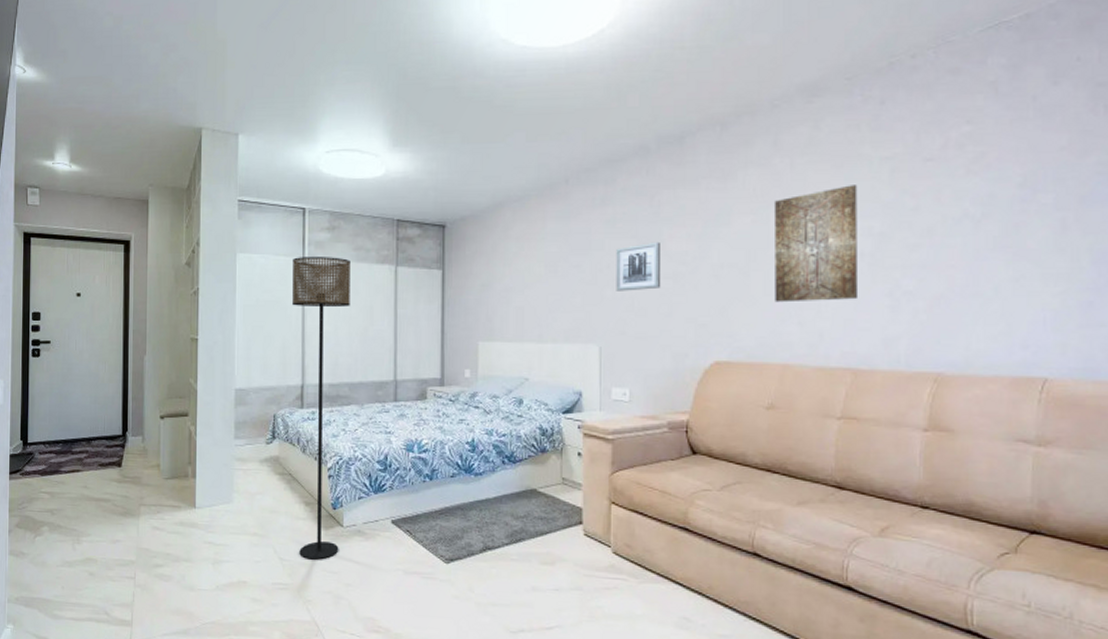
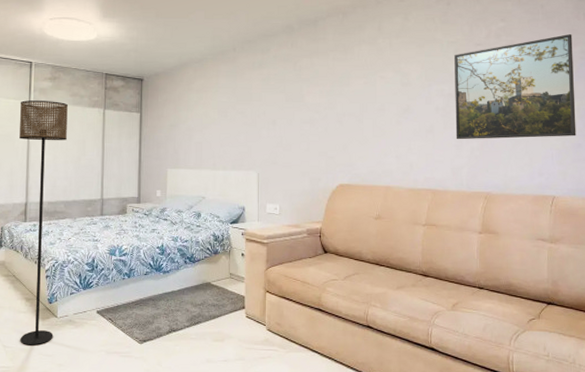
wall art: present [616,241,662,291] -> none [270,96,302,132]
wall art: present [773,185,859,303] -> none [379,60,436,142]
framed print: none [890,138,1086,298] -> present [454,34,576,140]

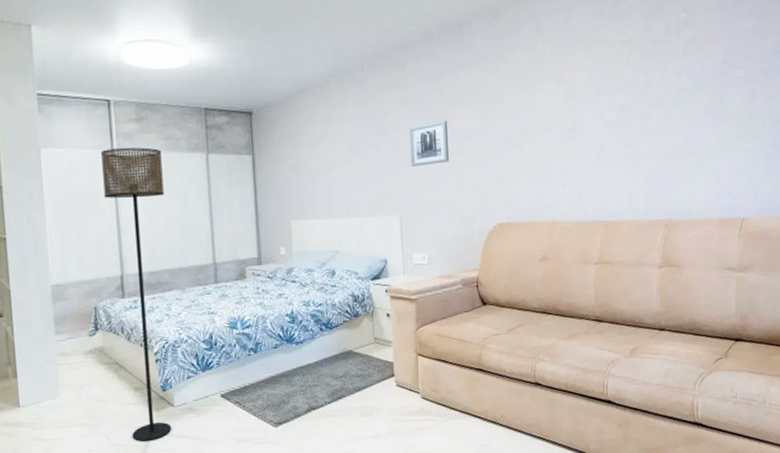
wall art: none [270,96,302,132] -> present [410,120,450,167]
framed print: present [454,34,576,140] -> none [628,23,769,160]

